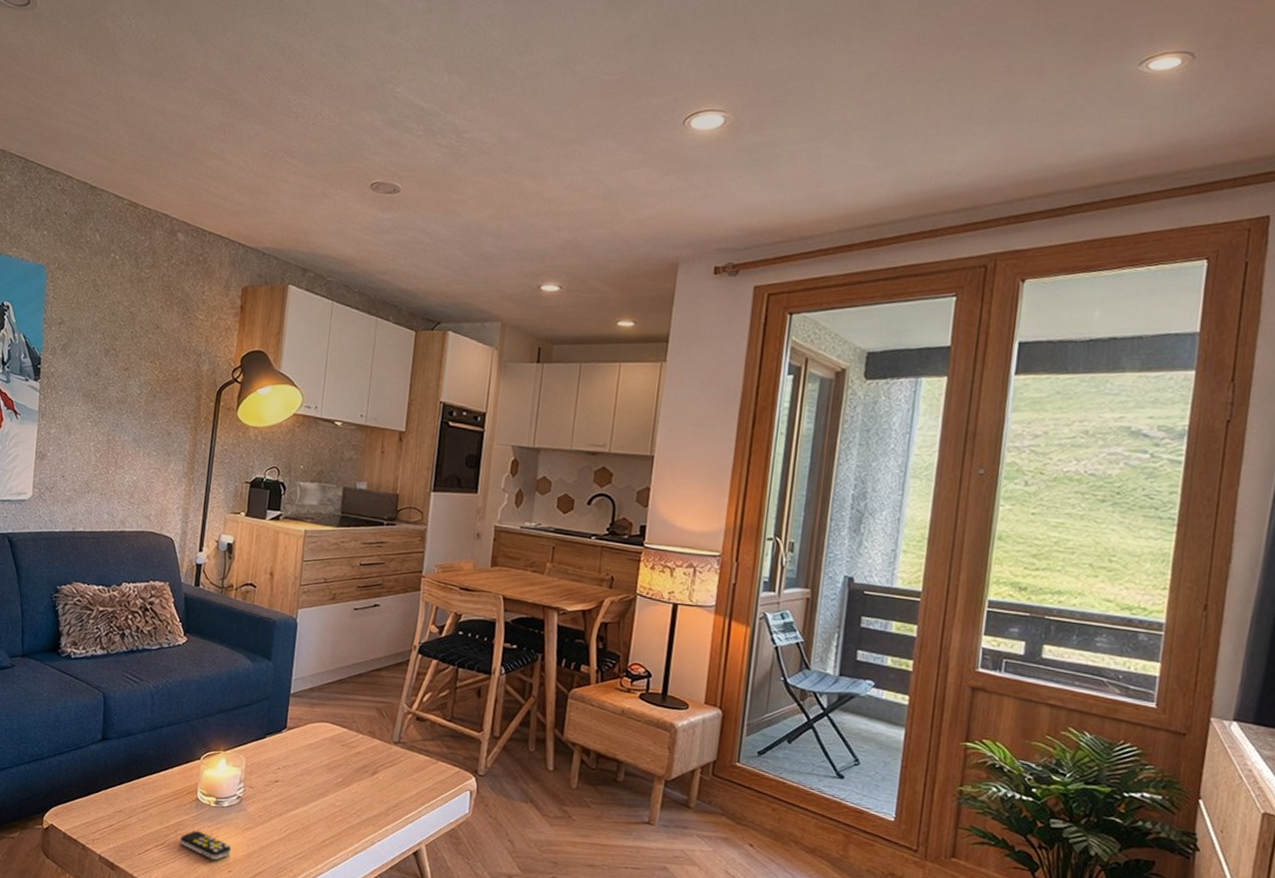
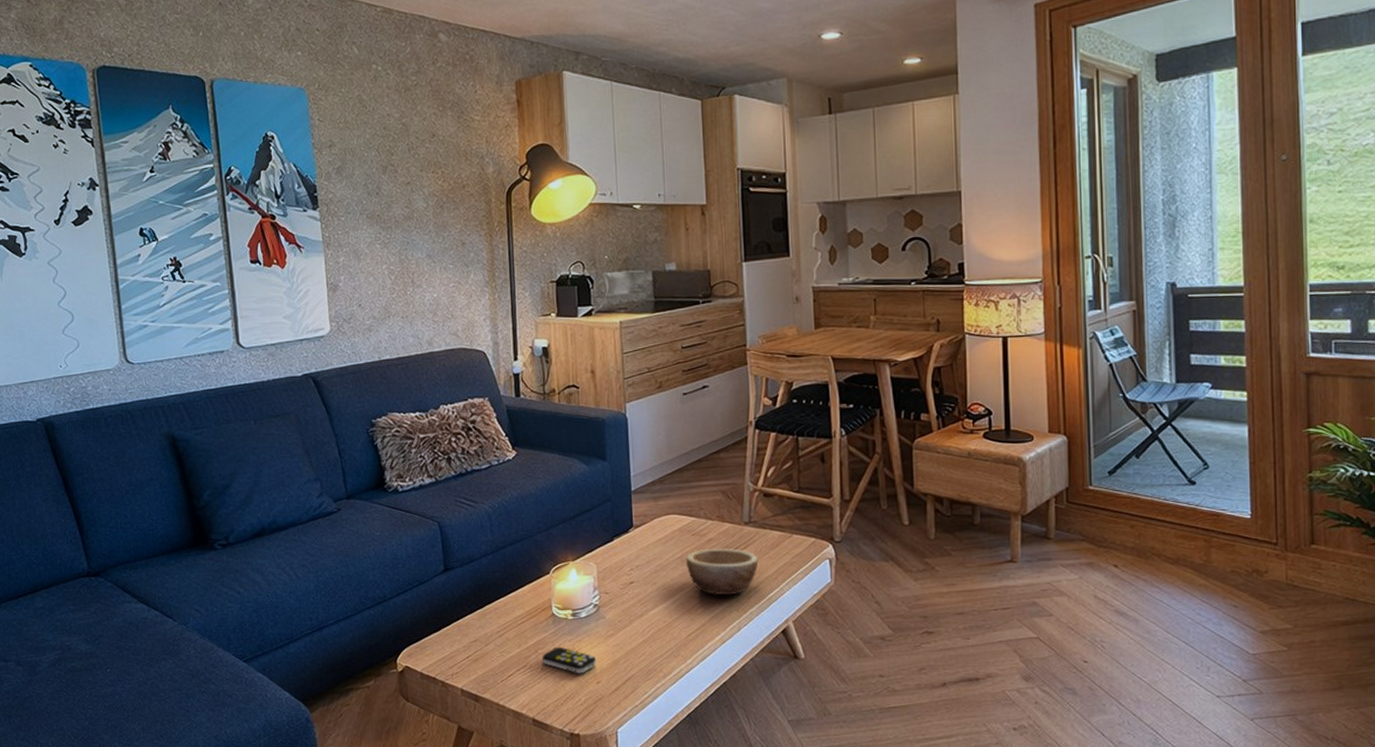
bowl: none [331,760,402,810] -> present [685,548,759,596]

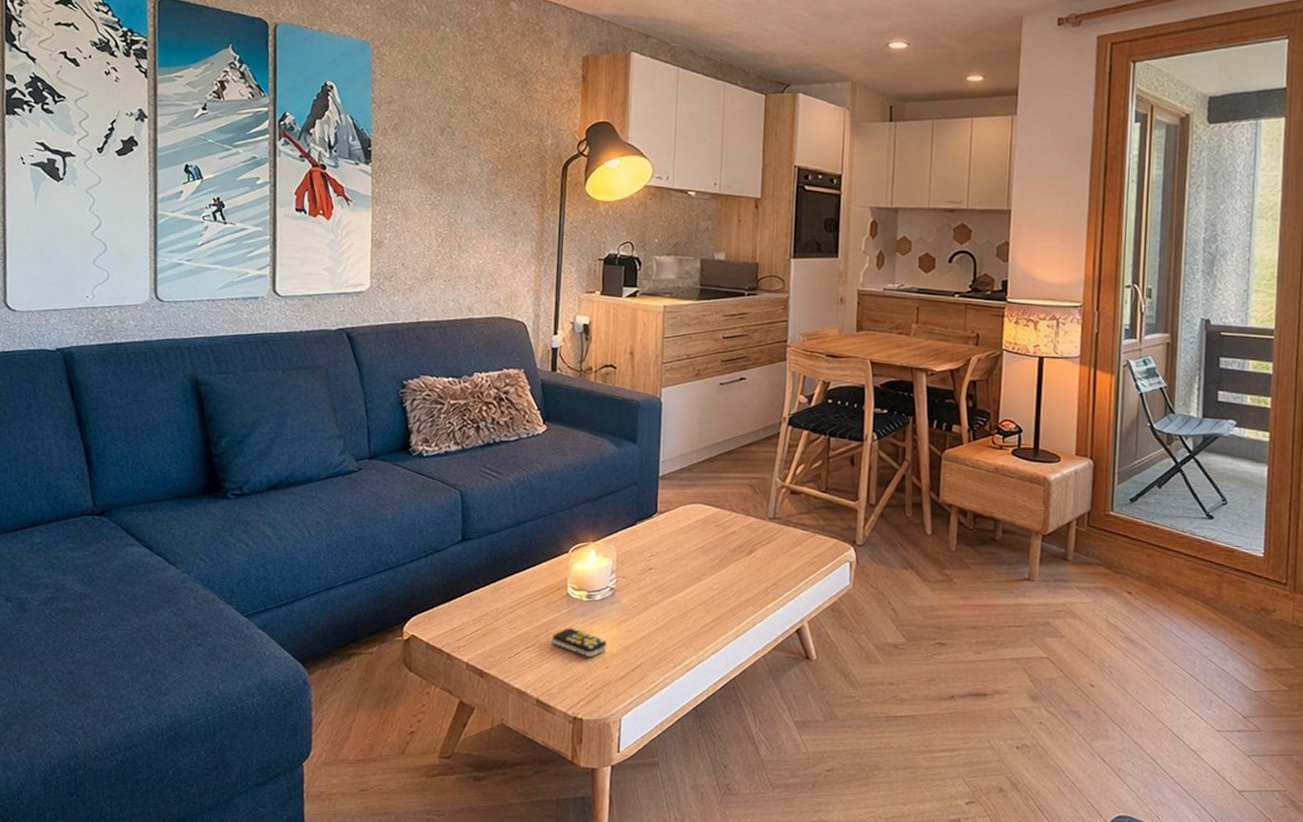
bowl: present [685,548,759,596] -> none [706,541,780,590]

